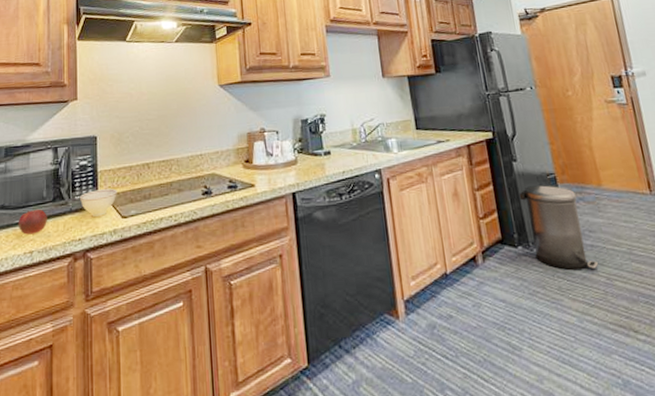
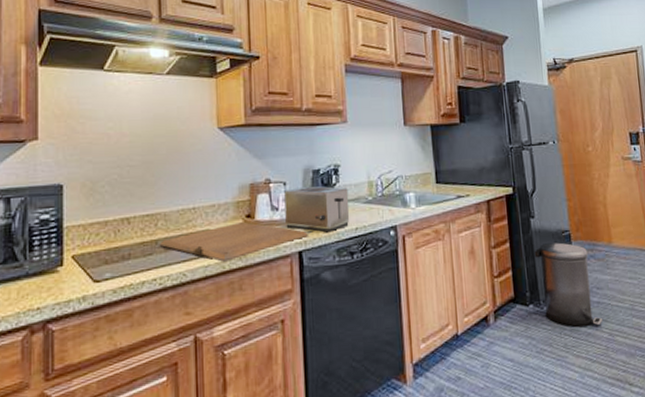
bowl: present [79,189,117,218] -> none [38,248,88,283]
chopping board: none [173,166,300,203] -> present [159,221,308,263]
toaster: none [277,134,337,176] -> present [284,186,350,233]

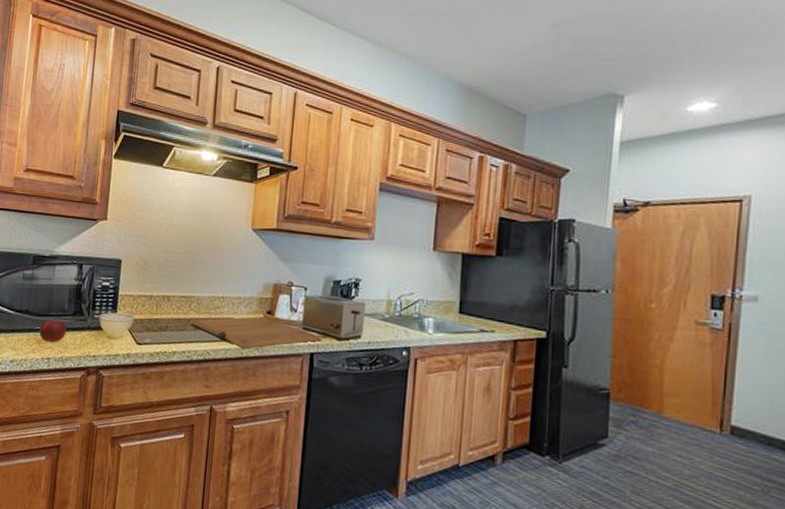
bowl: none [38,248,88,283] -> present [98,312,135,339]
pedal bin: present [534,242,604,328] -> none [561,397,635,497]

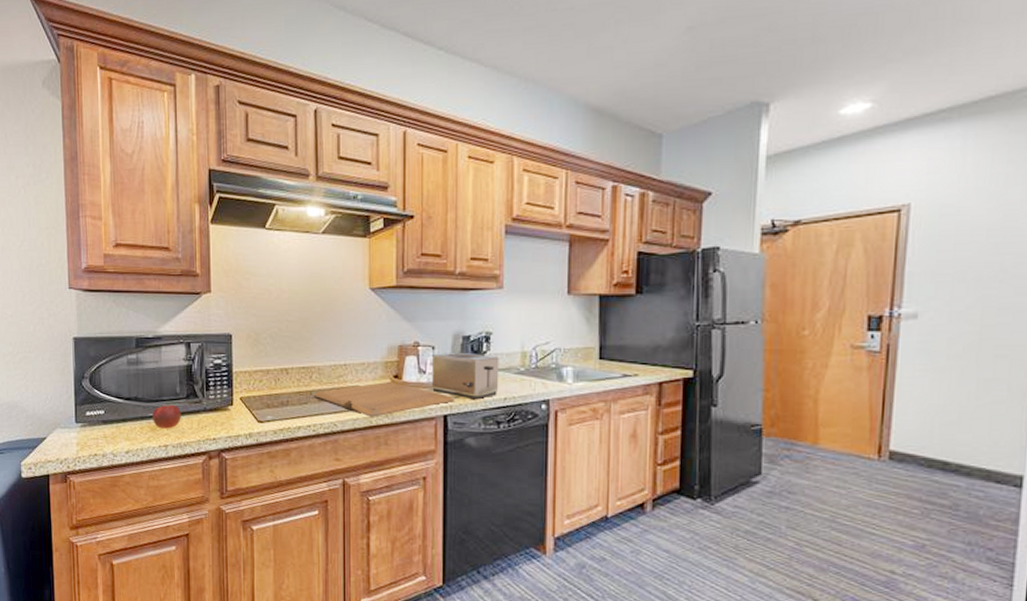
bowl: present [98,312,135,339] -> none [213,391,253,419]

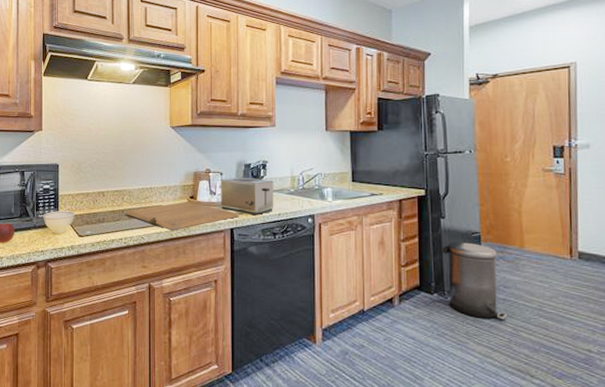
bowl: none [213,391,253,419] -> present [42,211,75,234]
pedal bin: none [711,436,791,533] -> present [442,242,508,320]

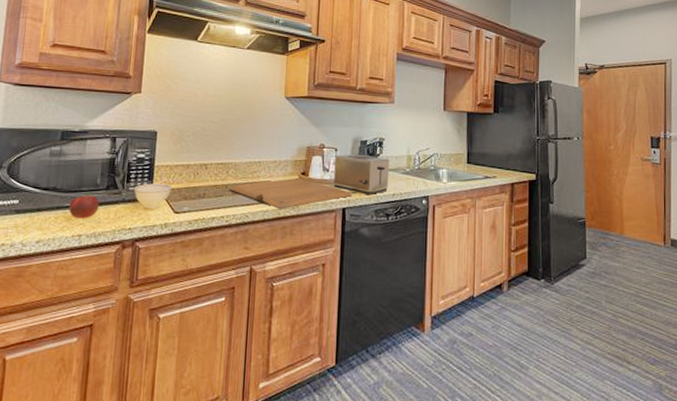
pedal bin: present [442,242,508,320] -> none [550,227,609,307]

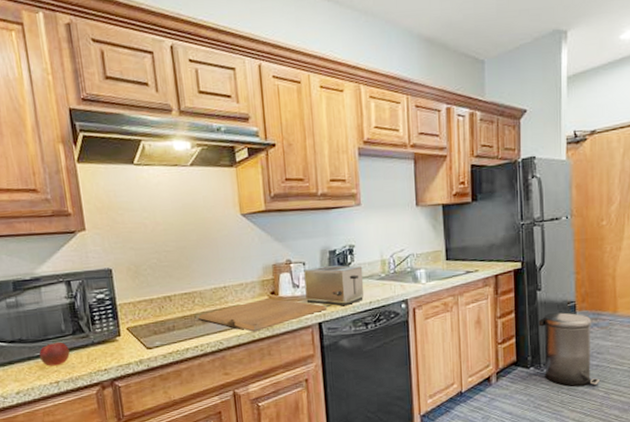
bowl: present [133,183,172,210] -> none [100,321,140,349]
pedal bin: none [550,227,609,307] -> present [538,312,601,387]

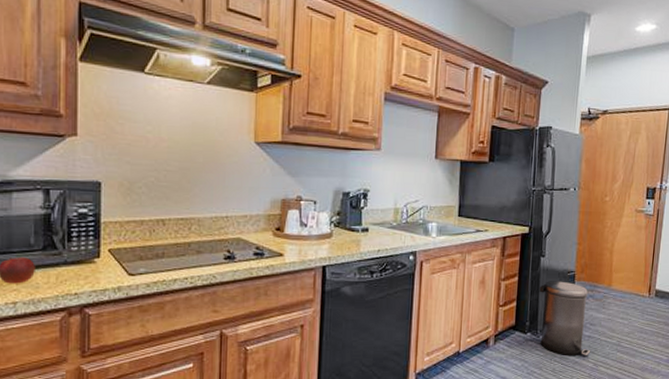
chopping board: present [197,297,327,333] -> none [191,233,333,270]
toaster: present [304,265,365,307] -> none [312,206,375,252]

